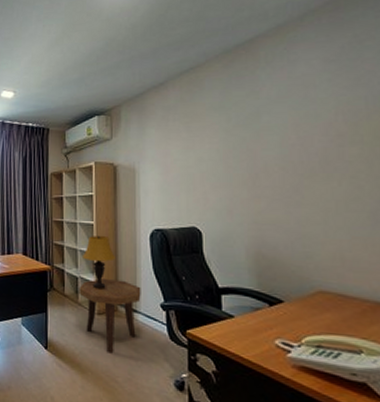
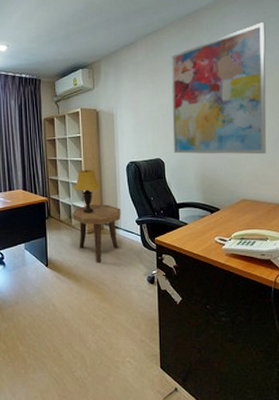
wall art: none [214,49,360,230] -> present [171,22,267,155]

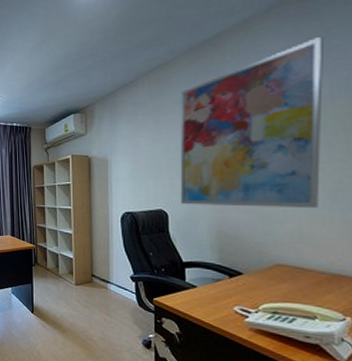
side table: present [72,204,121,263] -> none [59,255,113,317]
table lamp: present [74,170,100,213] -> none [62,219,90,264]

